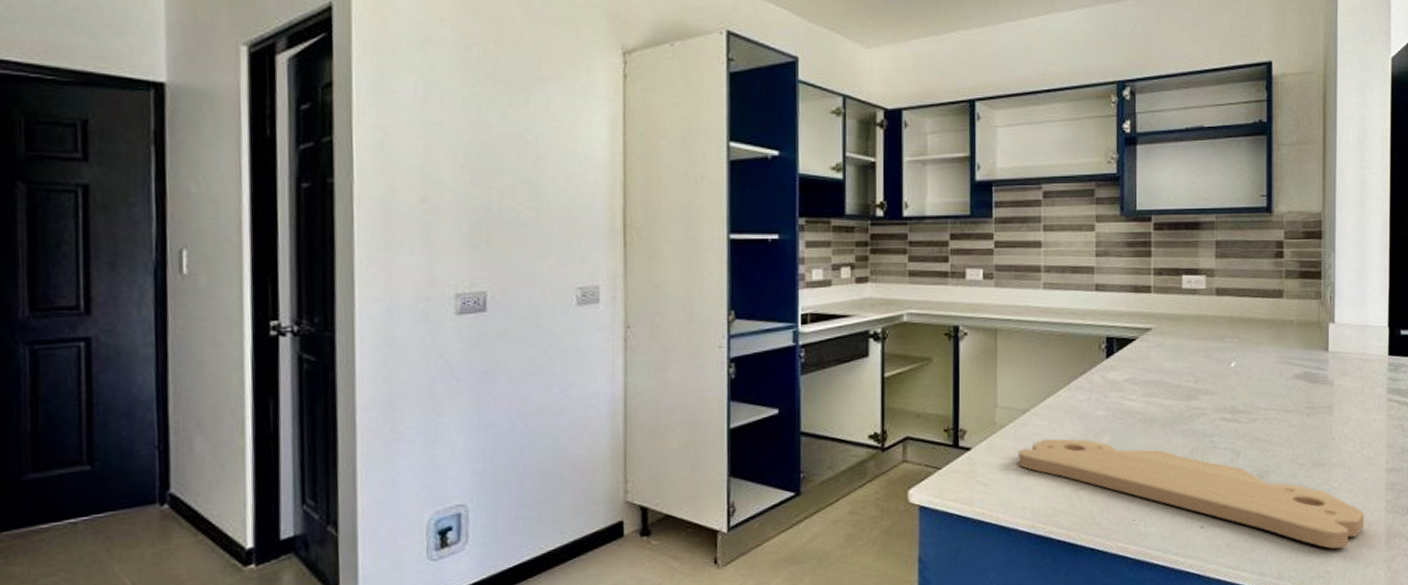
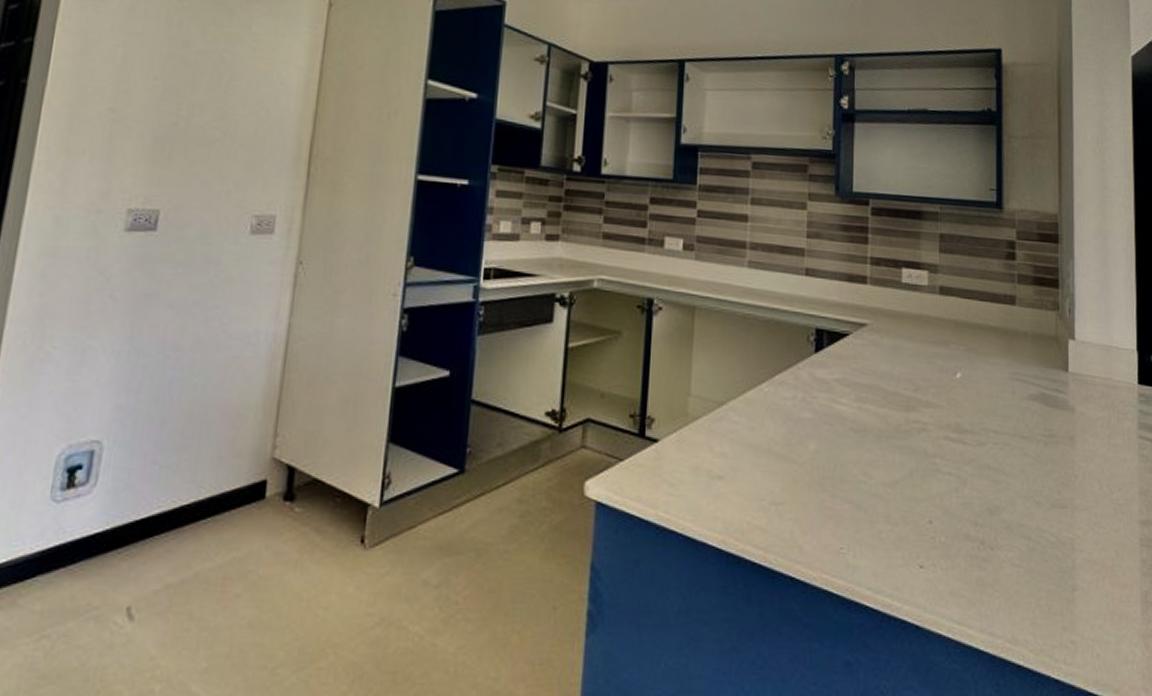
cutting board: present [1018,438,1364,549] -> none [711,438,1115,614]

